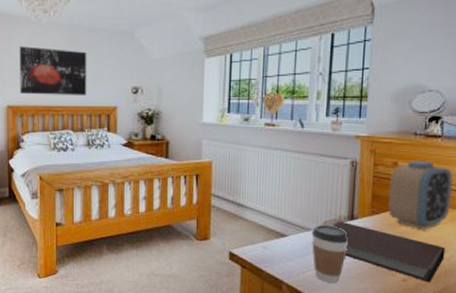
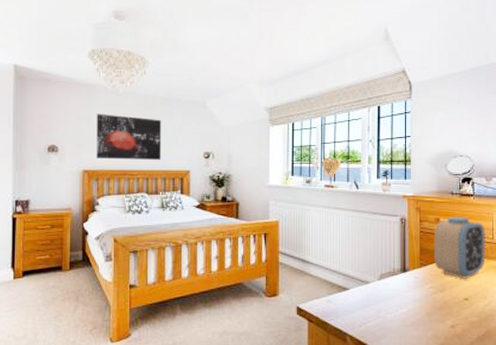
coffee cup: present [311,224,349,283] -> none [370,277,403,332]
notebook: present [332,221,446,283] -> none [387,273,484,328]

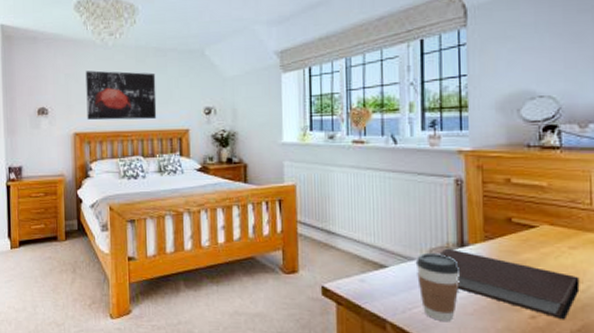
coffee cup: none [370,277,403,332] -> present [415,252,461,321]
notebook: none [387,273,484,328] -> present [439,248,580,320]
alarm clock: present [434,217,486,279] -> none [503,176,581,257]

